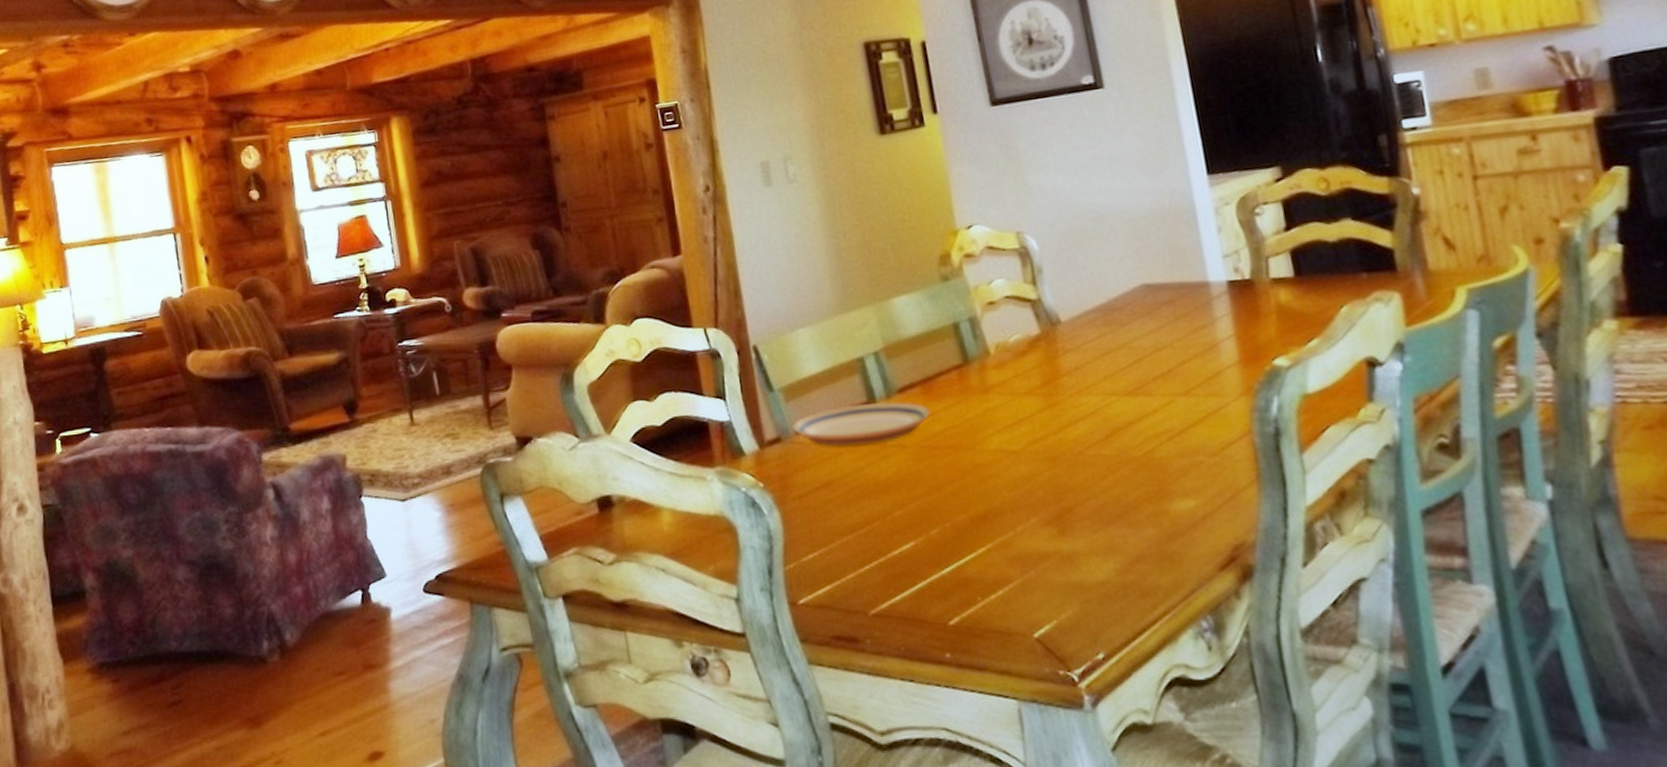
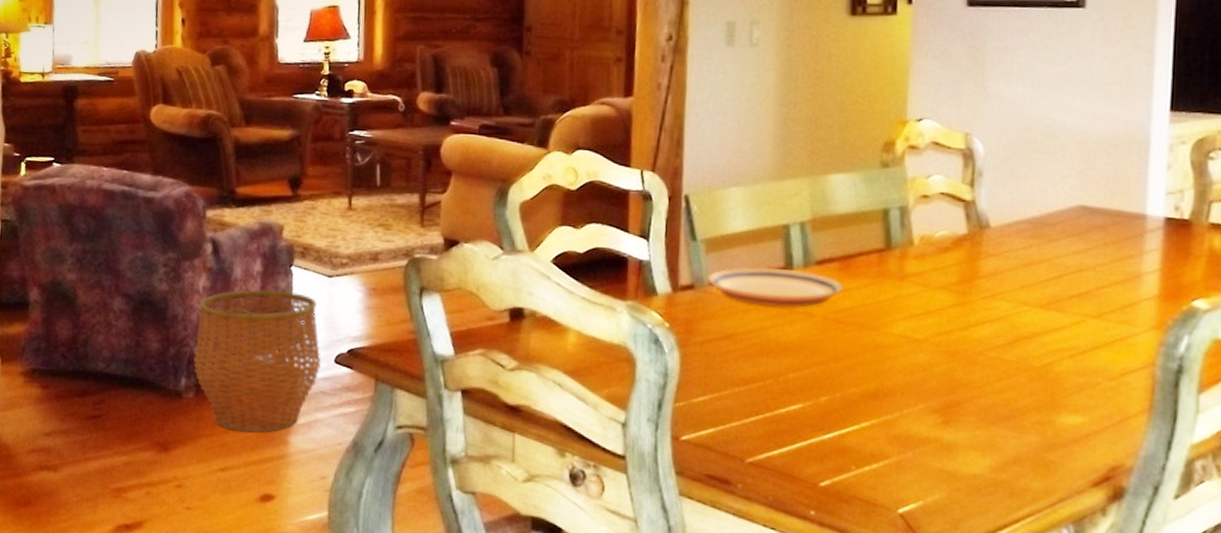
basket: none [269,519,410,689] -> present [194,284,321,433]

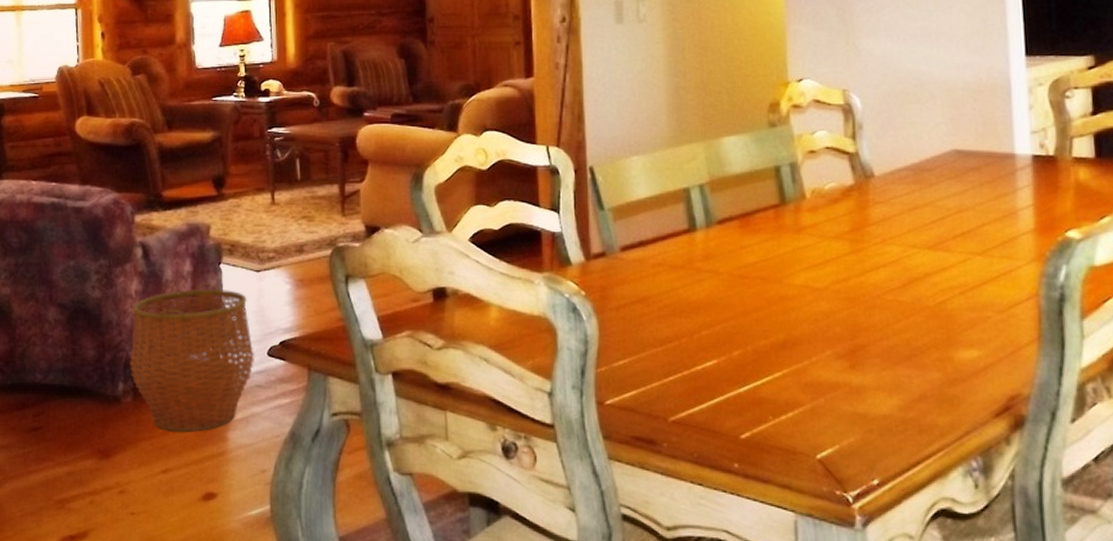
plate: present [708,266,843,307] -> none [618,230,745,268]

